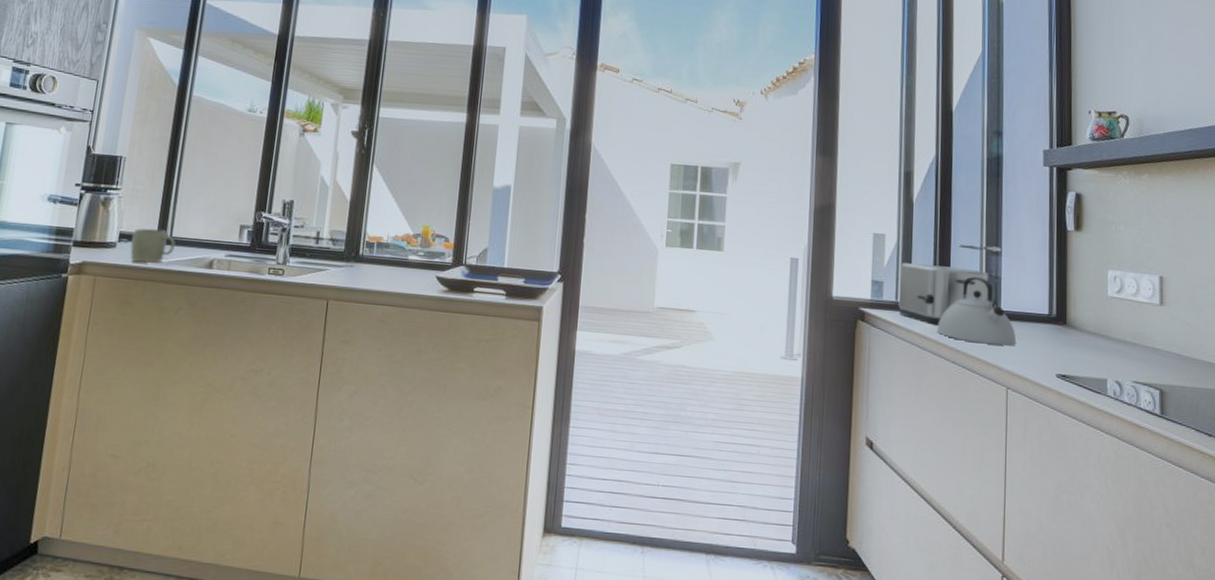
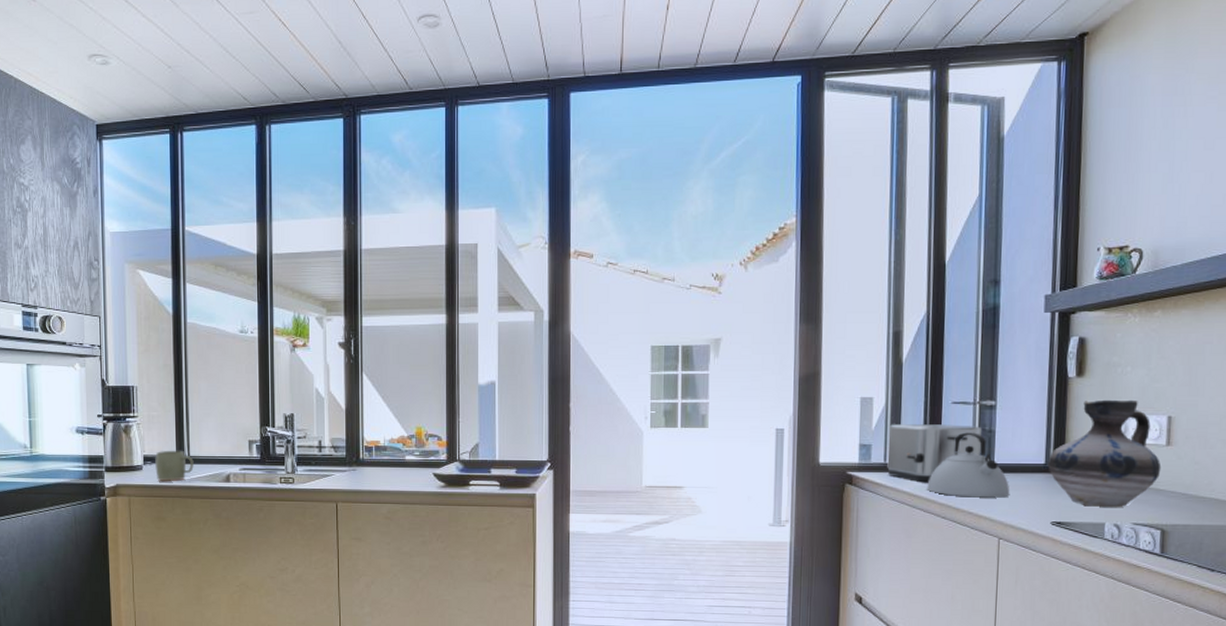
ceramic jug: none [1051,254,1157,364] -> present [1048,399,1162,507]

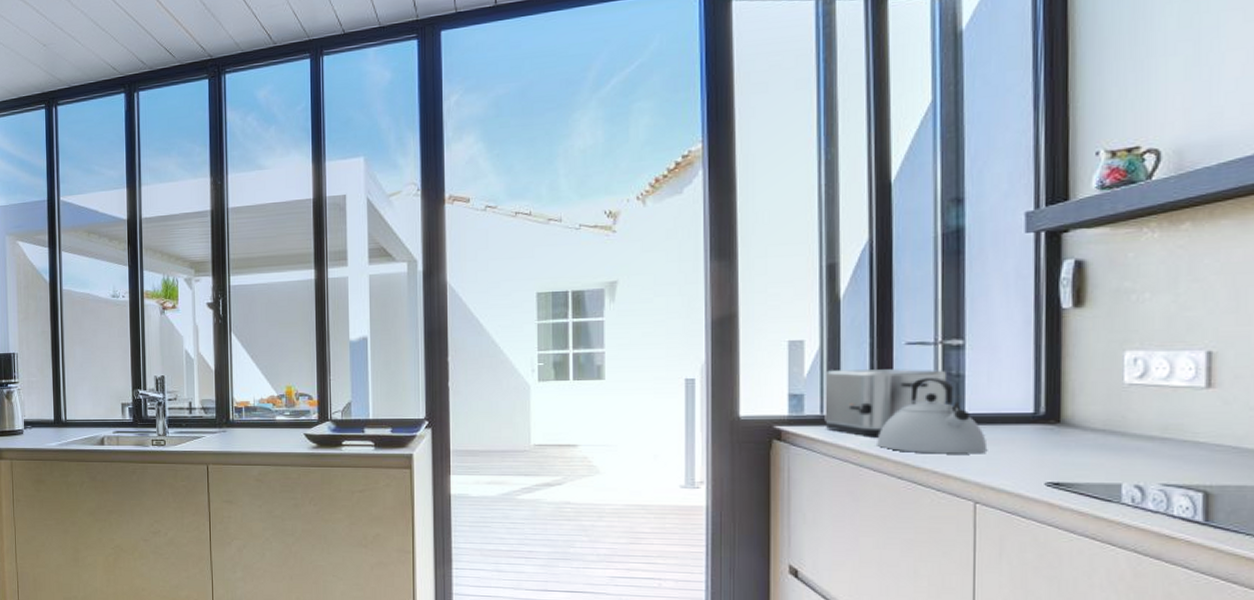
mug: present [155,450,194,482] -> none [34,414,70,446]
ceramic jug: present [1048,399,1162,507] -> none [1038,332,1200,464]

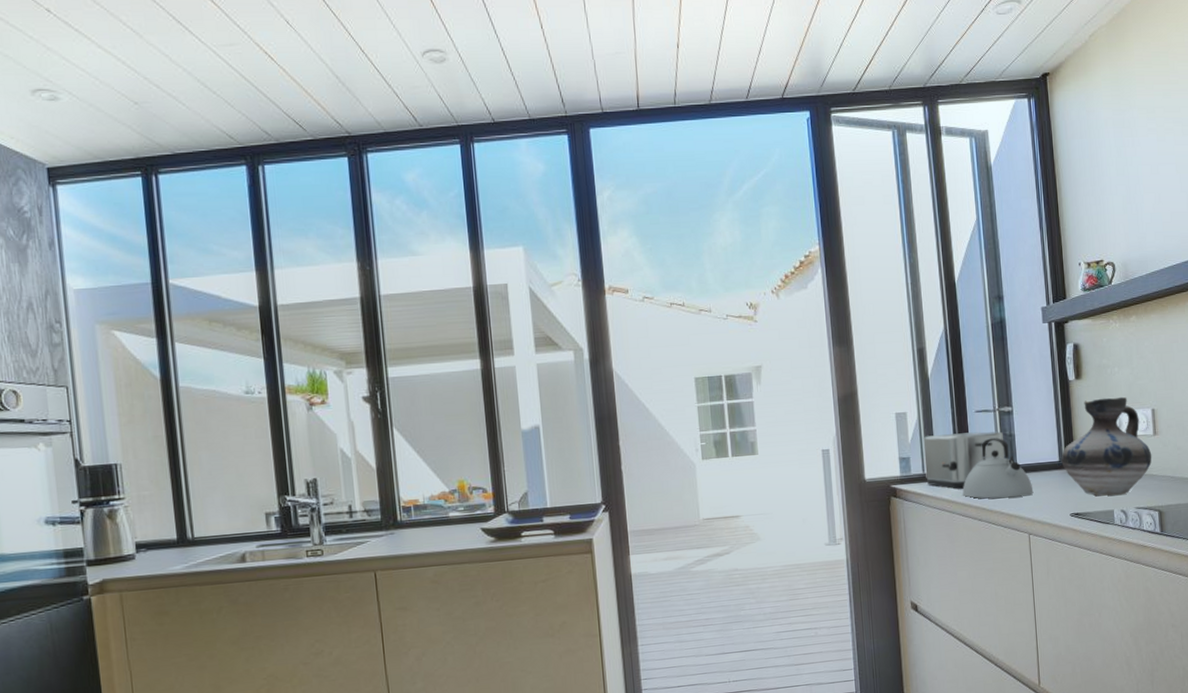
ceramic jug: none [1038,332,1200,464] -> present [1061,396,1152,496]

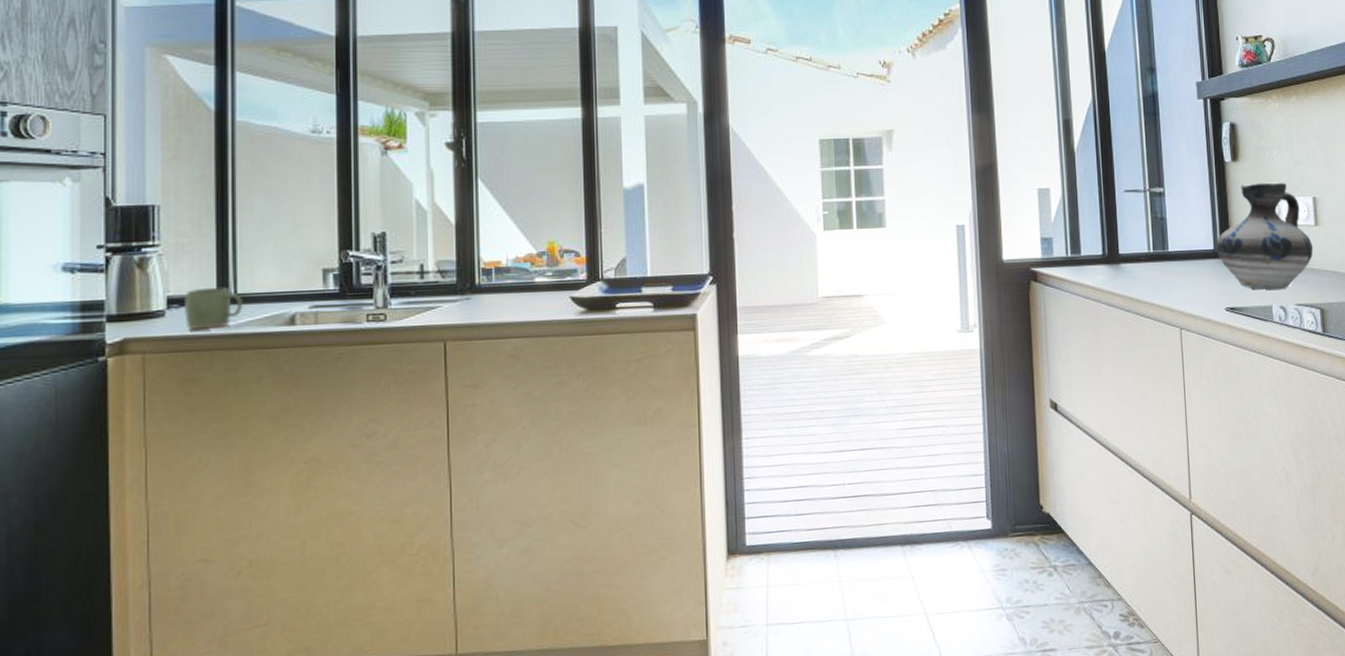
mug: none [150,532,200,570] -> present [185,286,243,330]
toaster: present [923,431,1004,489] -> none [1067,213,1155,276]
kettle: present [962,437,1034,499] -> none [1109,220,1186,288]

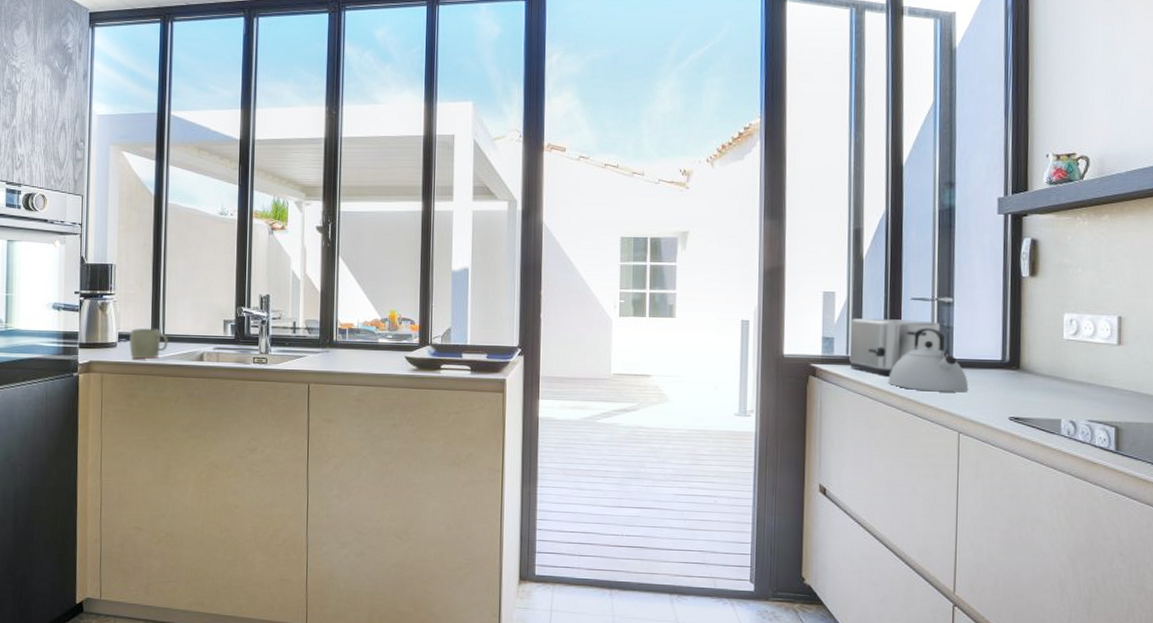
toaster: none [1067,213,1155,276] -> present [849,318,940,376]
kettle: none [1109,220,1186,288] -> present [888,328,969,393]
ceramic jug: present [1216,182,1314,290] -> none [1004,299,1114,404]

